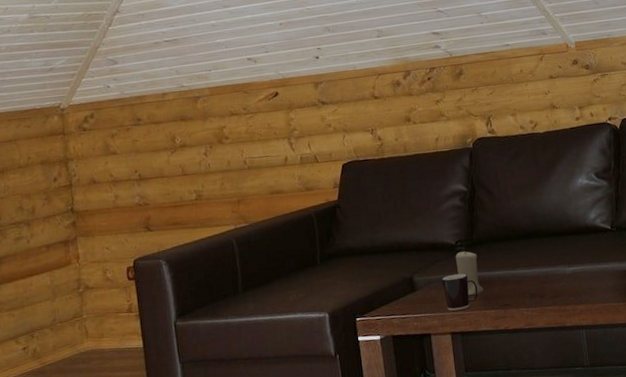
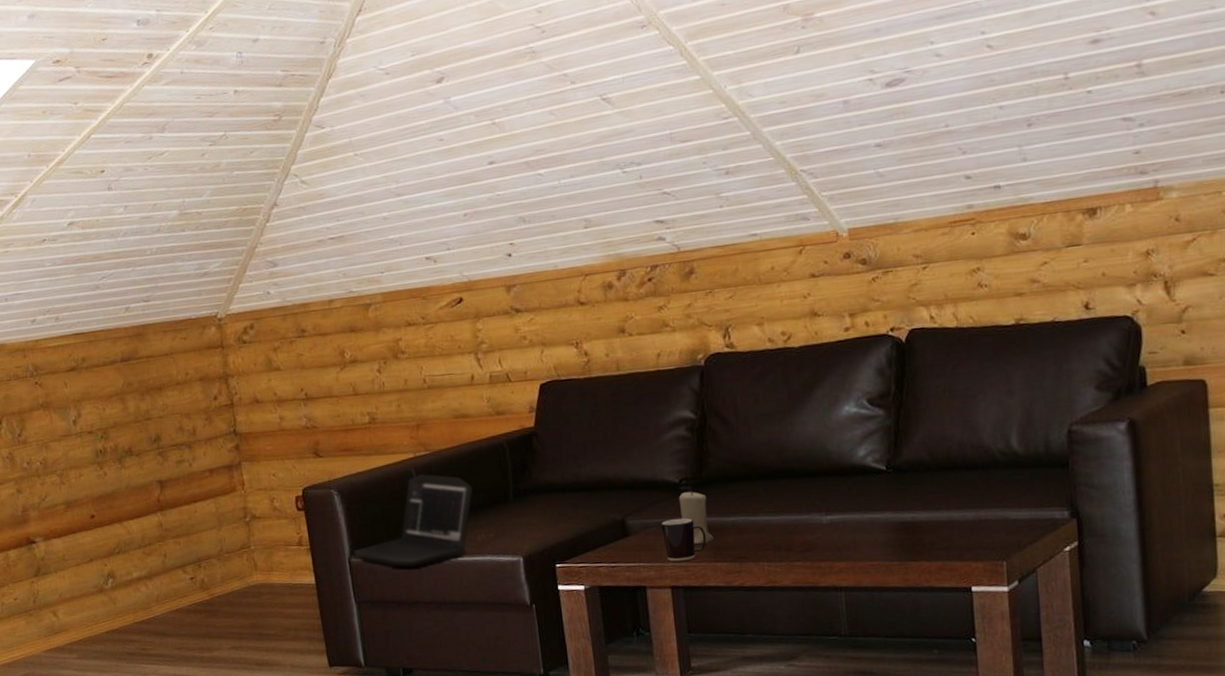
laptop: none [178,242,286,329] -> present [352,473,473,569]

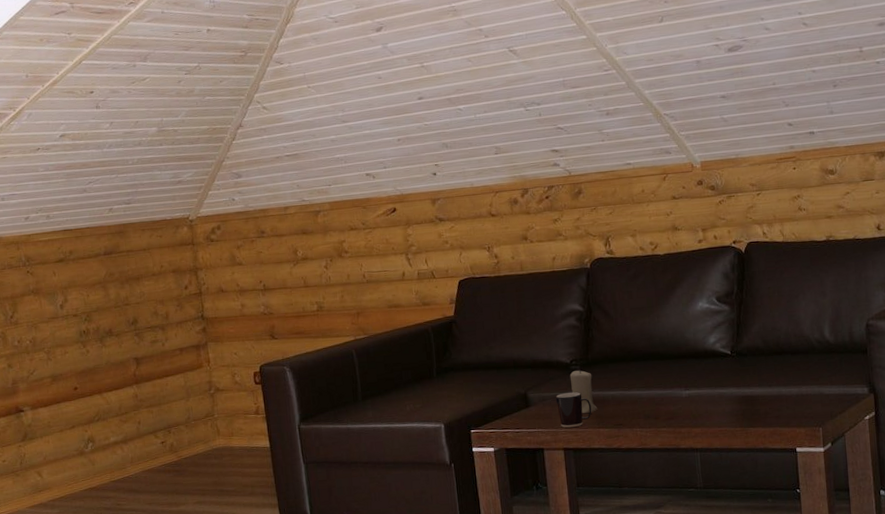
laptop: present [352,473,473,569] -> none [302,353,403,434]

